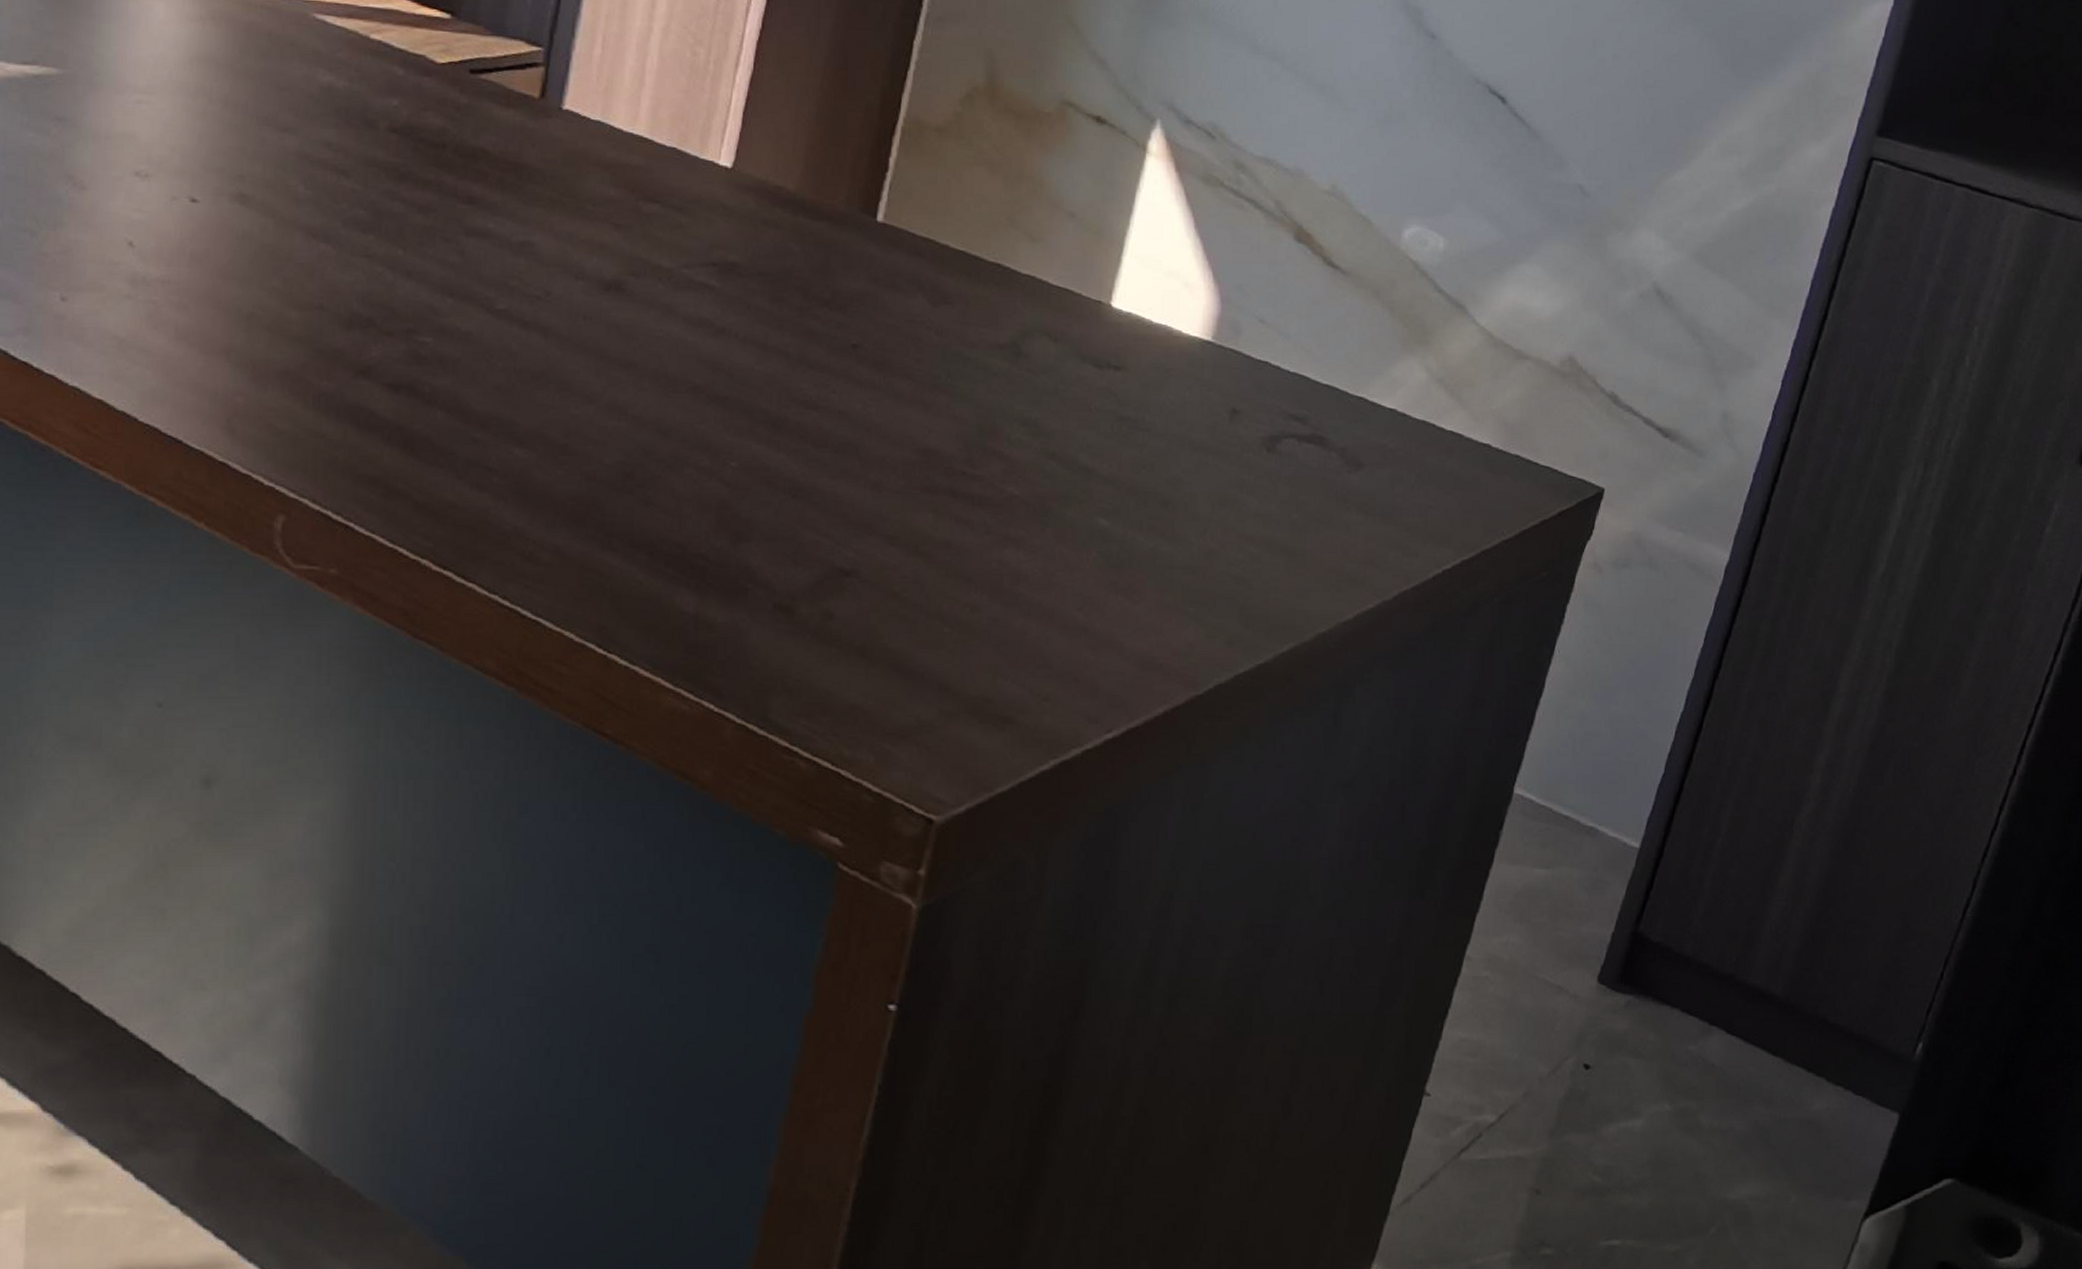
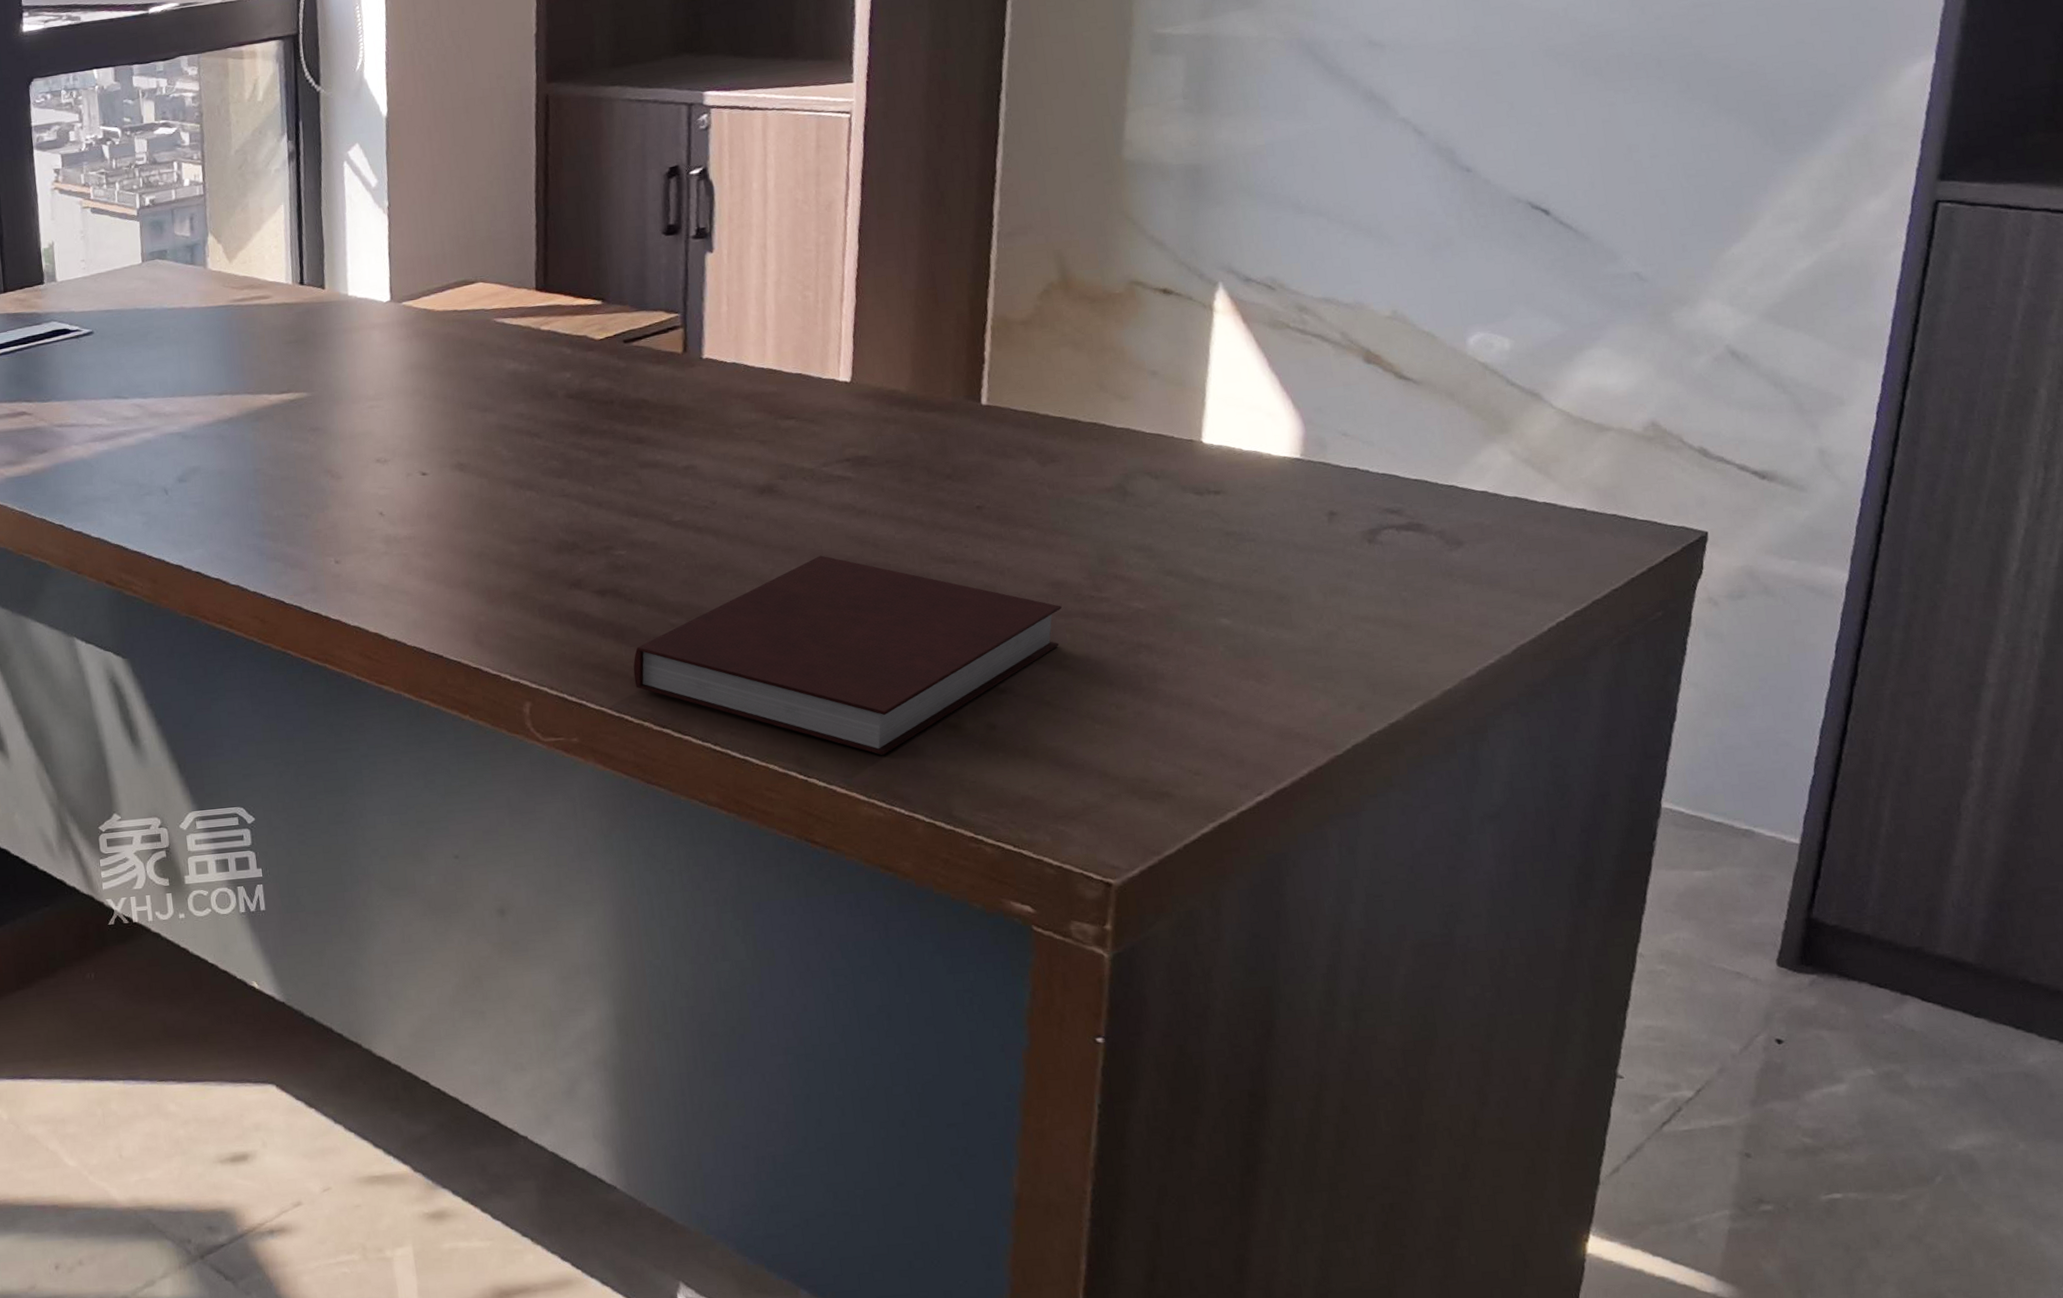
notebook: none [418,378,928,636] -> present [633,555,1062,756]

